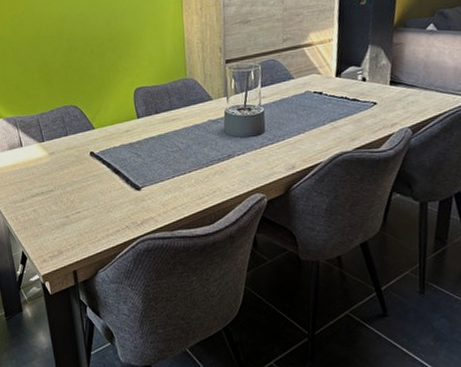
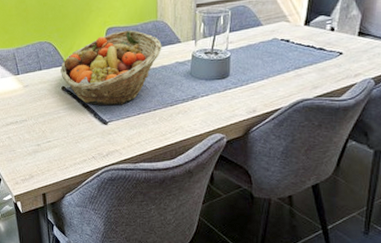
fruit basket: none [88,89,193,171] -> present [60,30,162,106]

